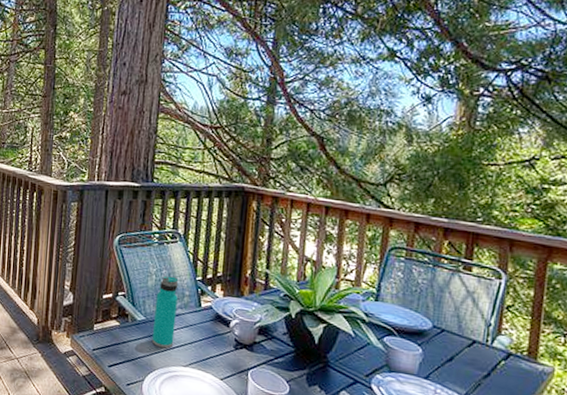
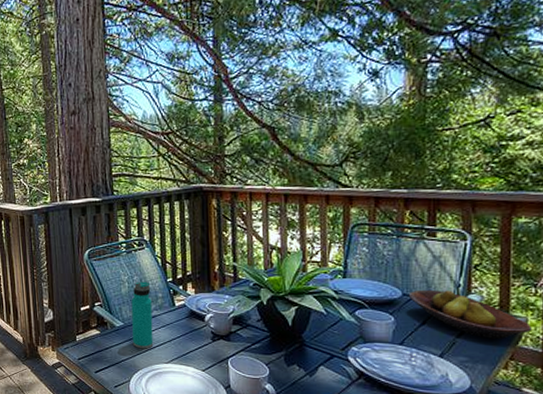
fruit bowl: none [438,324,558,387] -> present [408,290,531,339]

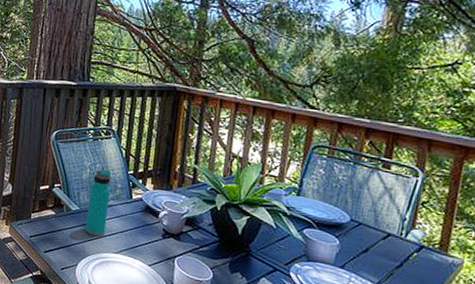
fruit bowl: present [408,290,531,339] -> none [355,218,466,277]

